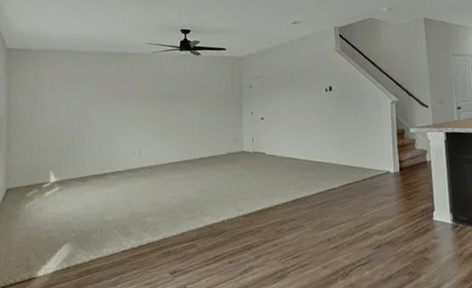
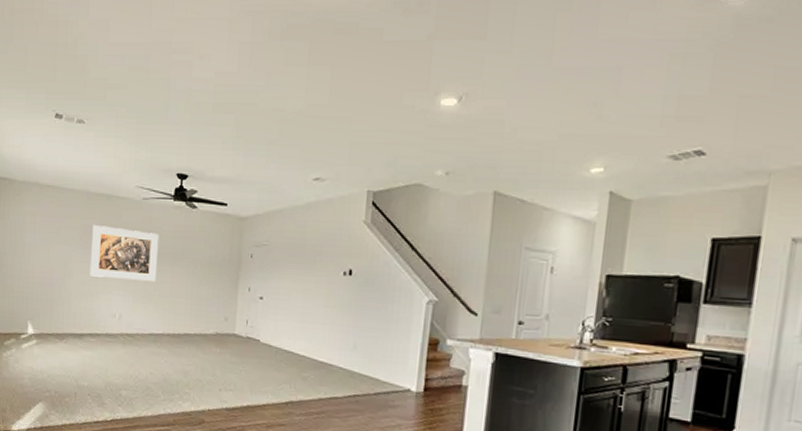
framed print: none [108,78,170,122] -> present [89,225,159,281]

